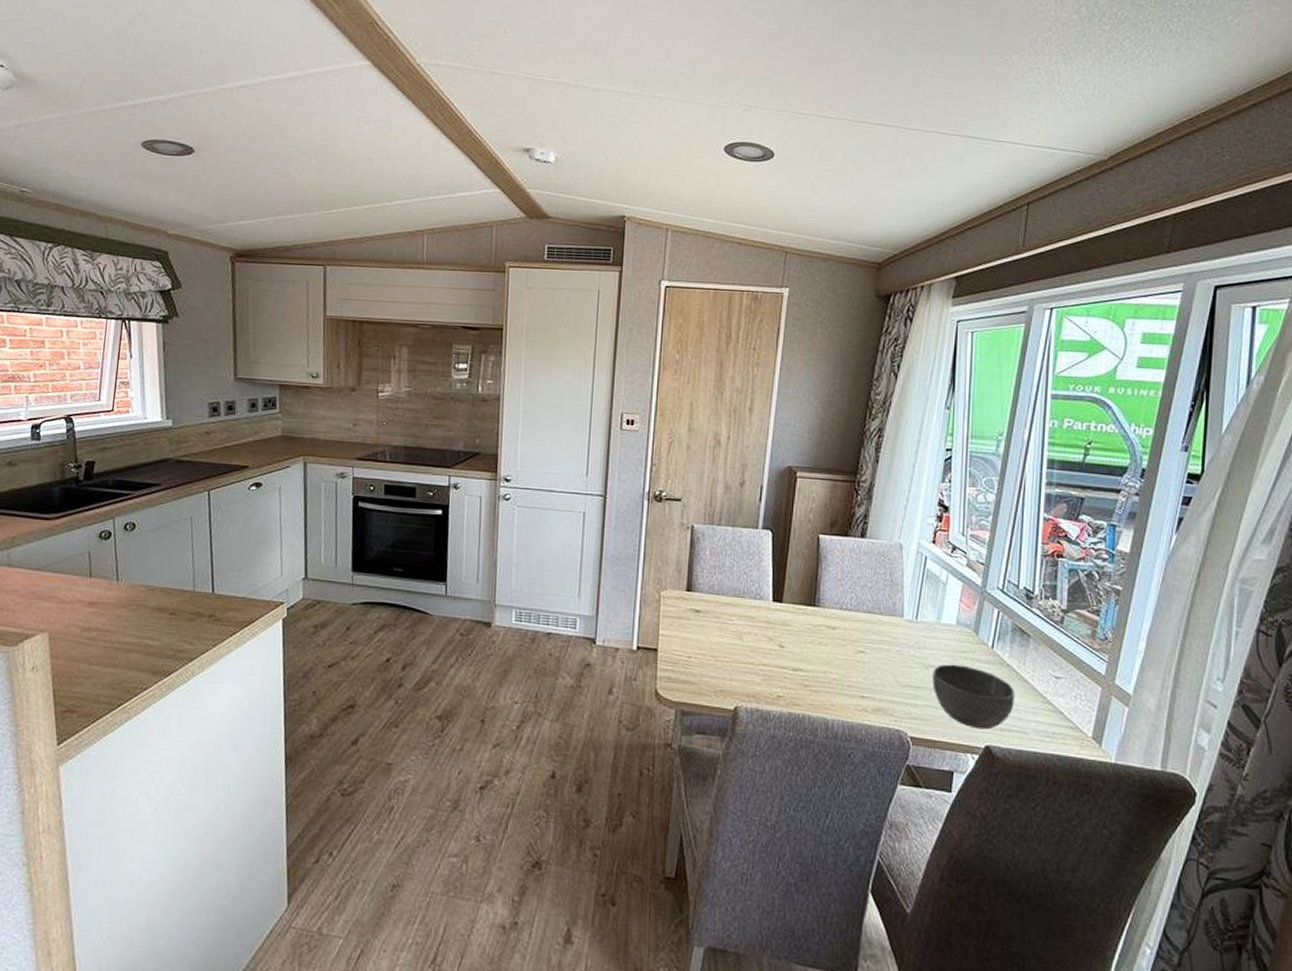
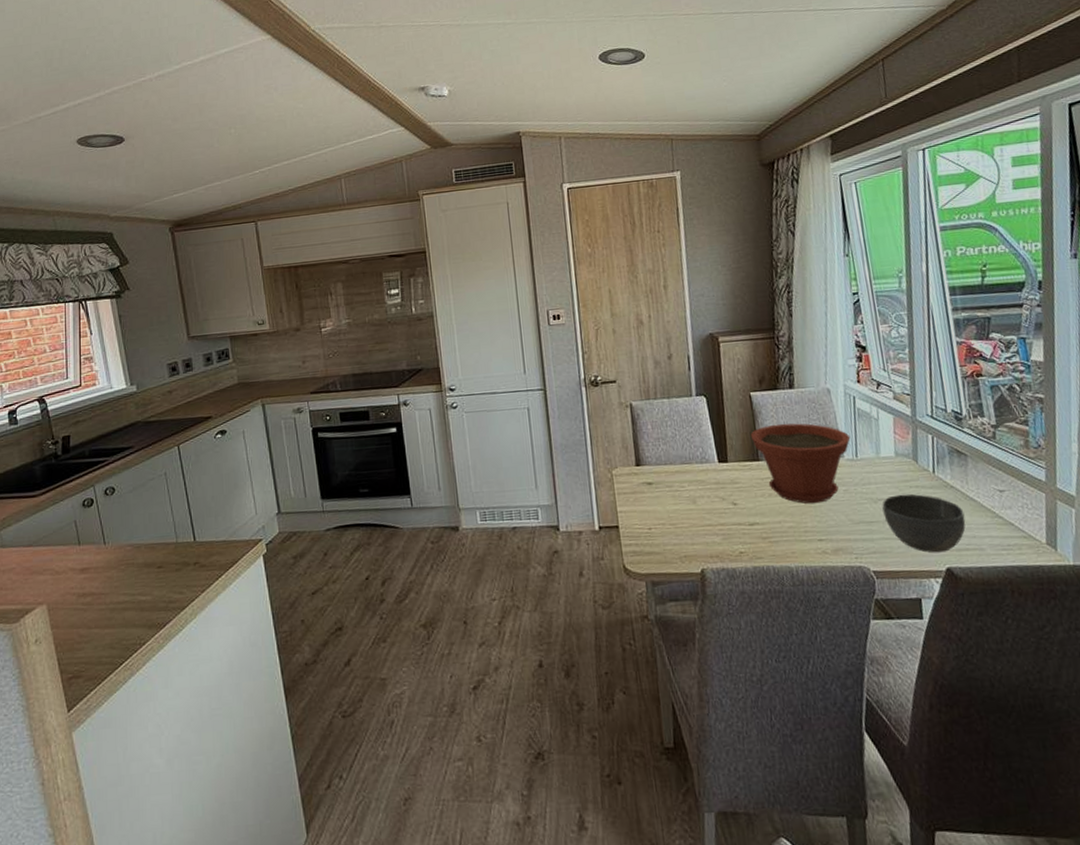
plant pot: none [811,571,914,660] -> present [750,423,851,504]

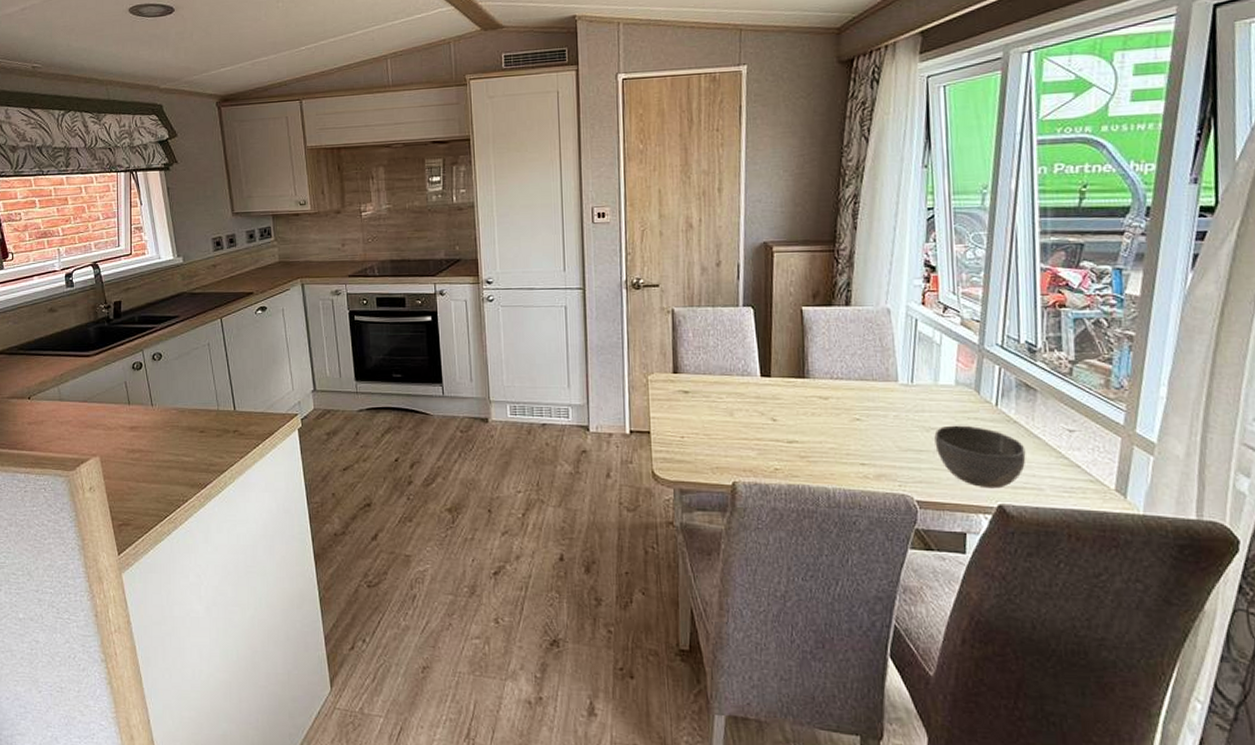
plant pot: present [750,423,851,504] -> none [797,341,908,427]

